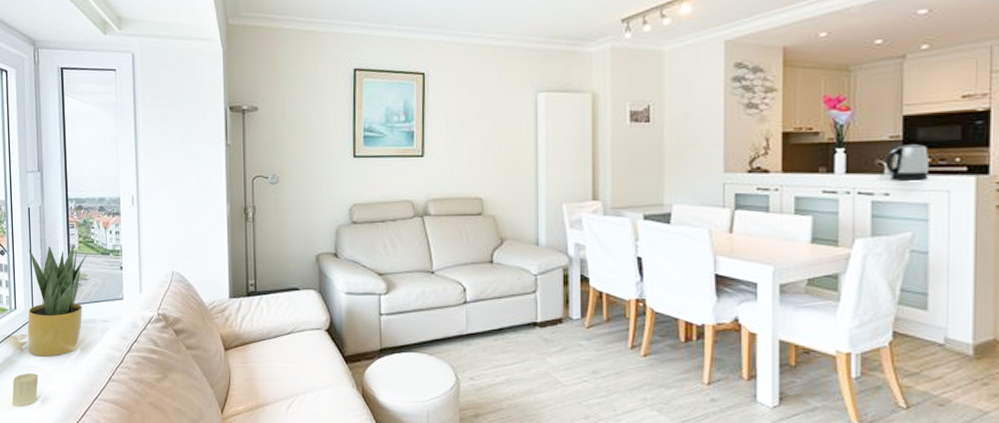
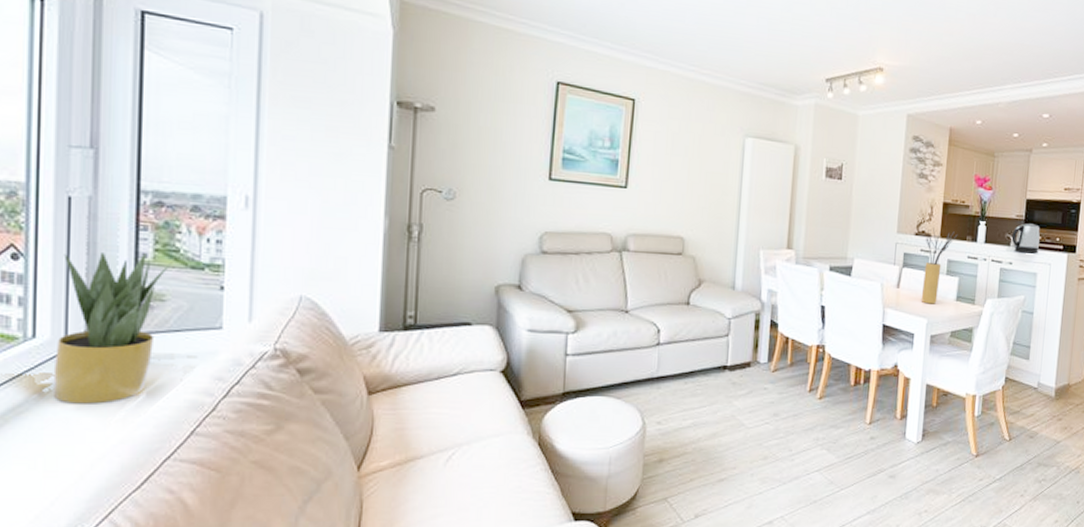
candle: present [12,373,39,407] -> none [17,427,69,475]
vase: none [762,161,807,249] -> present [921,227,958,304]

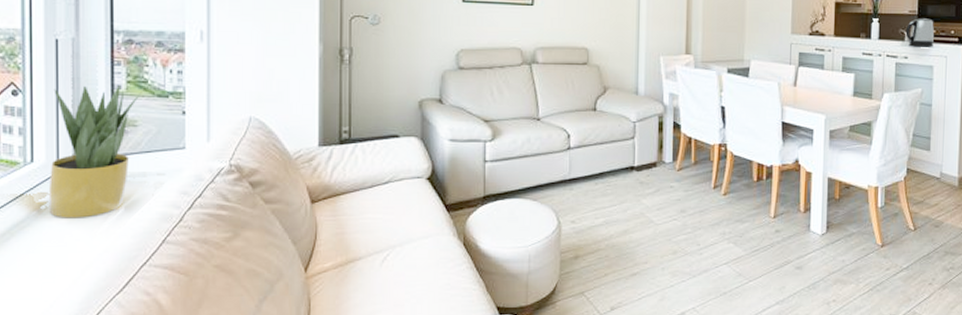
vase: present [921,227,958,304] -> none [818,26,852,101]

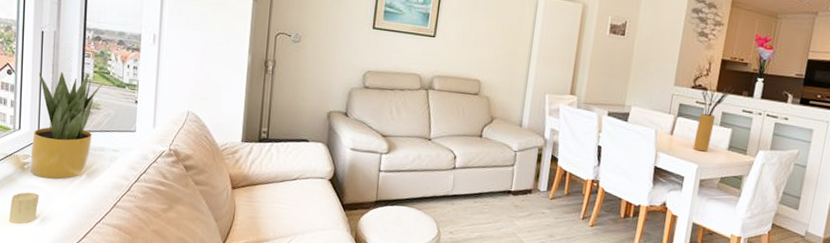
candle: none [22,239,63,282] -> present [8,192,39,225]
vase: none [818,26,852,101] -> present [693,81,735,152]
kettle: present [905,18,934,47] -> none [789,82,821,112]

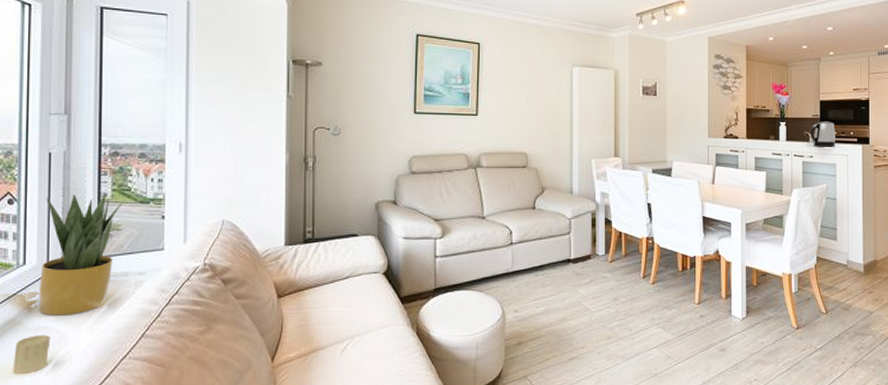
vase: present [693,81,735,152] -> none [734,130,762,197]
kettle: none [789,82,821,112] -> present [810,121,835,147]

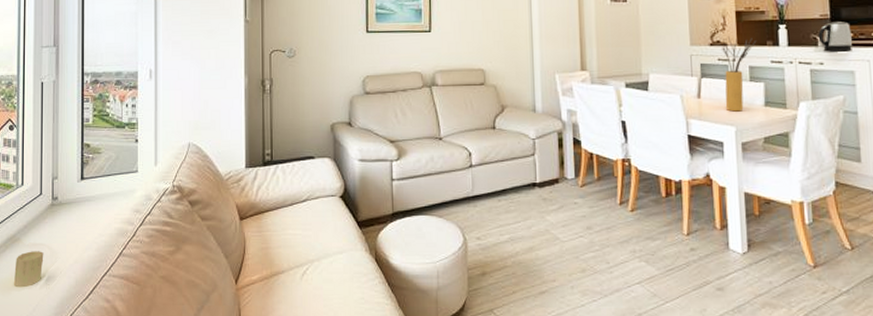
planter: present [38,193,127,316] -> none [34,119,106,233]
vase: none [734,130,762,197] -> present [722,36,757,112]

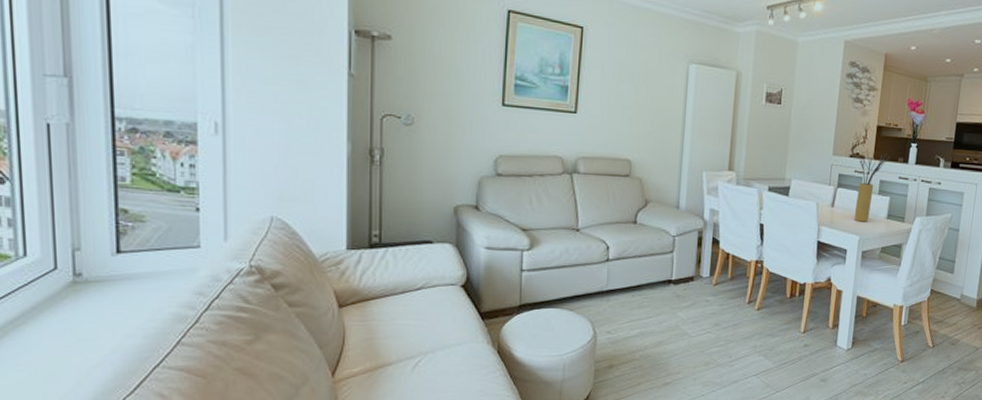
candle: present [13,251,44,288] -> none [19,338,65,382]
kettle: present [818,21,852,52] -> none [941,145,969,174]

